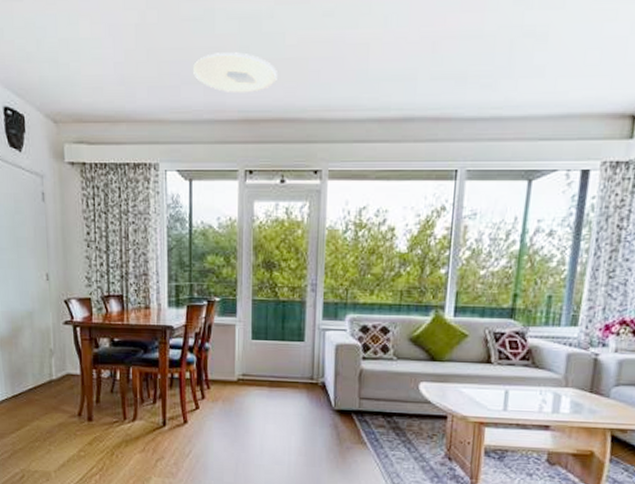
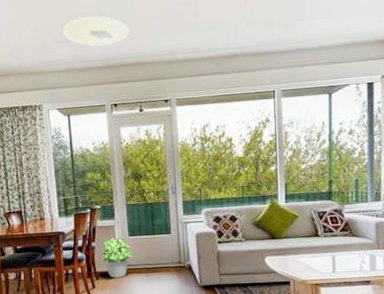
potted plant: none [215,339,255,390] -> present [101,237,133,278]

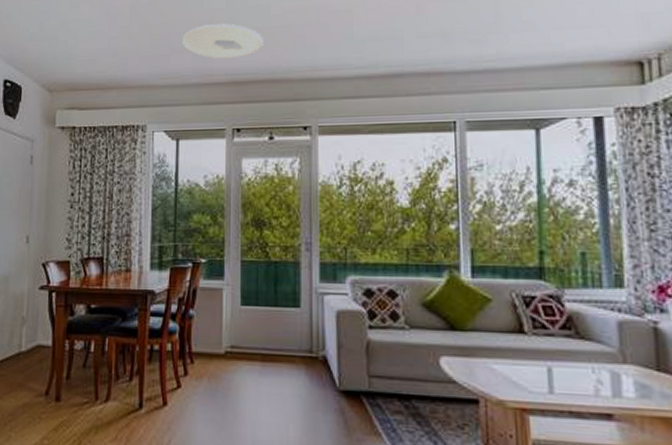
potted plant: present [101,237,133,278] -> none [200,305,245,365]

